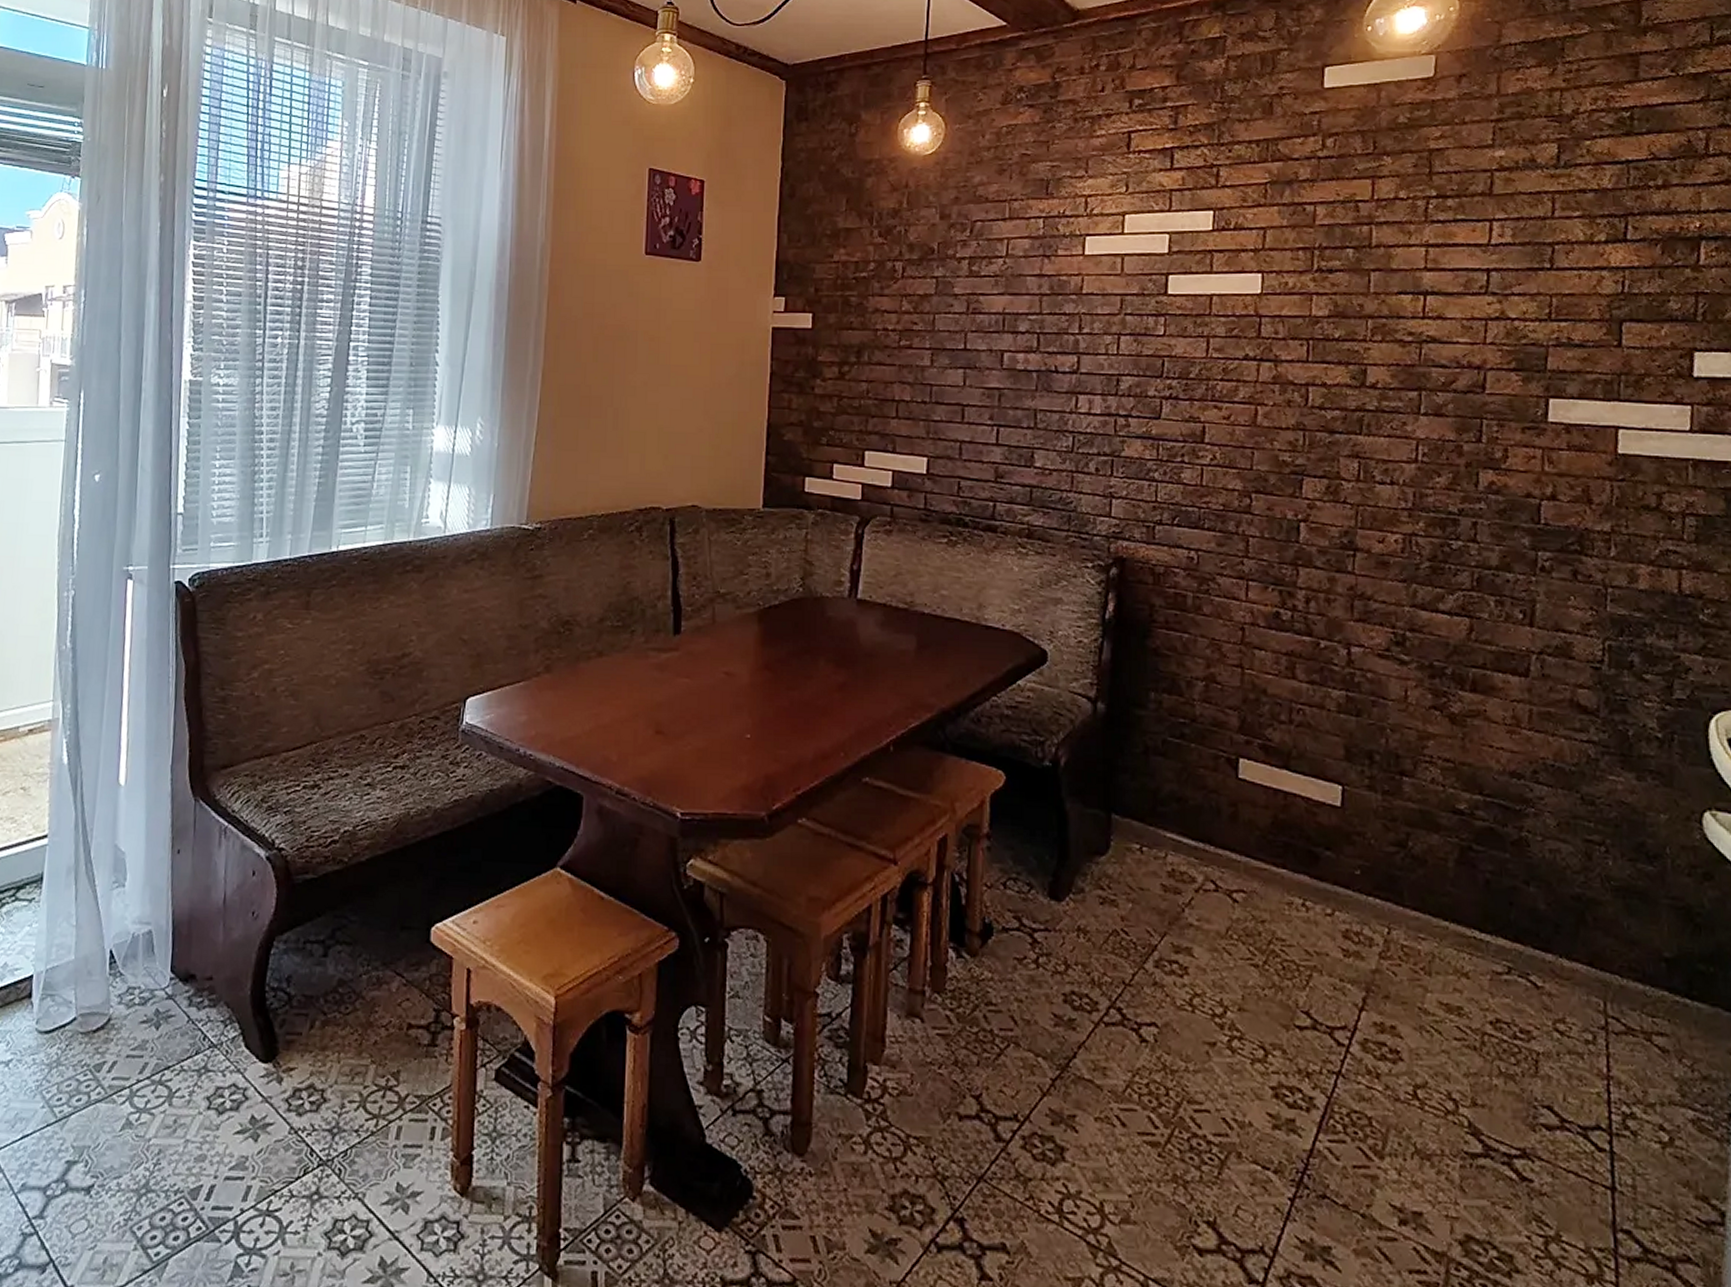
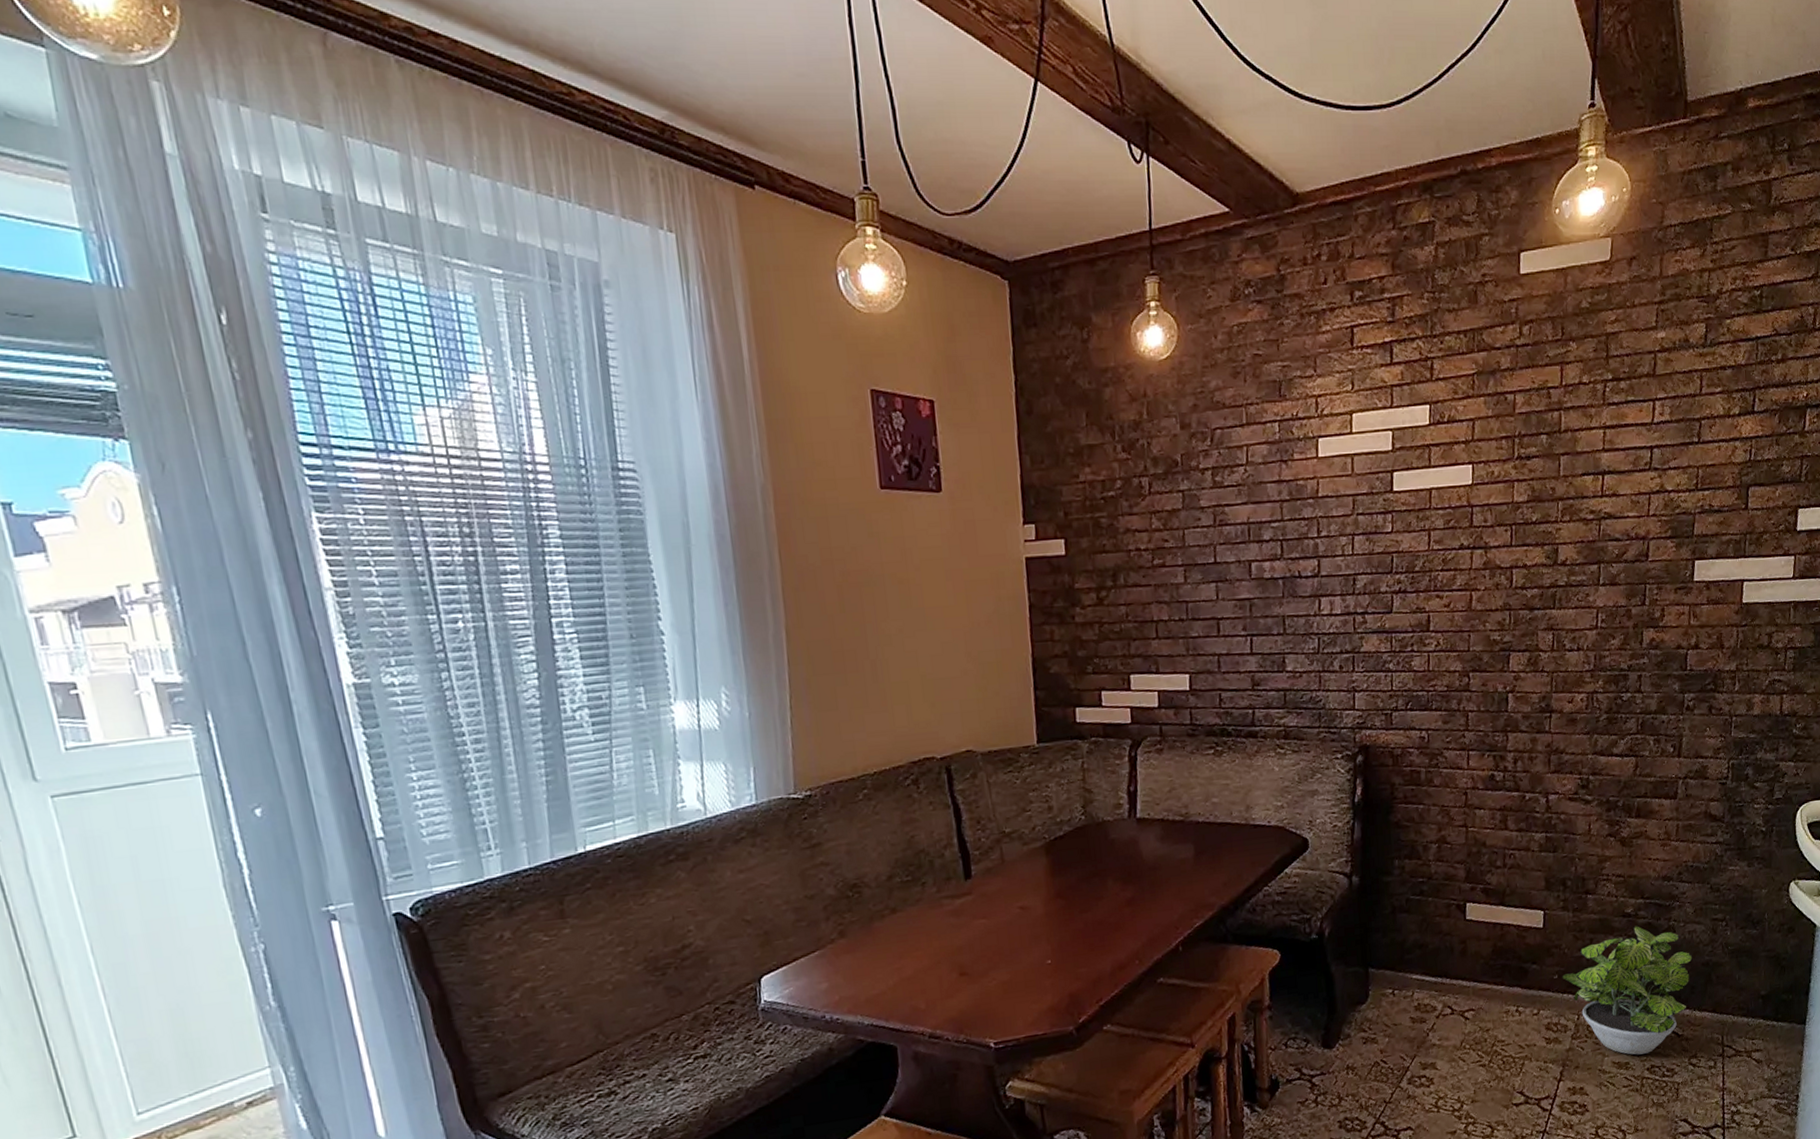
potted plant: none [1366,828,1555,1001] -> present [1562,926,1692,1055]

